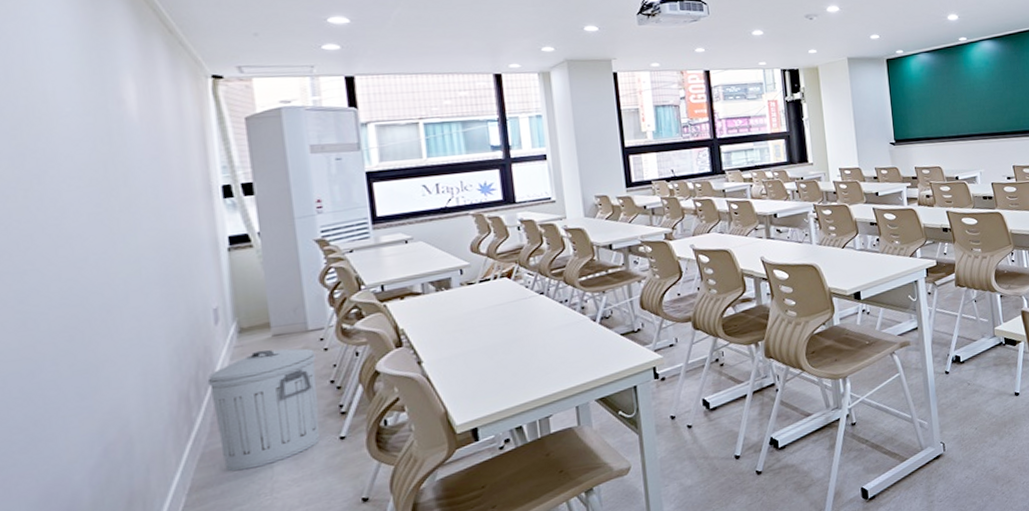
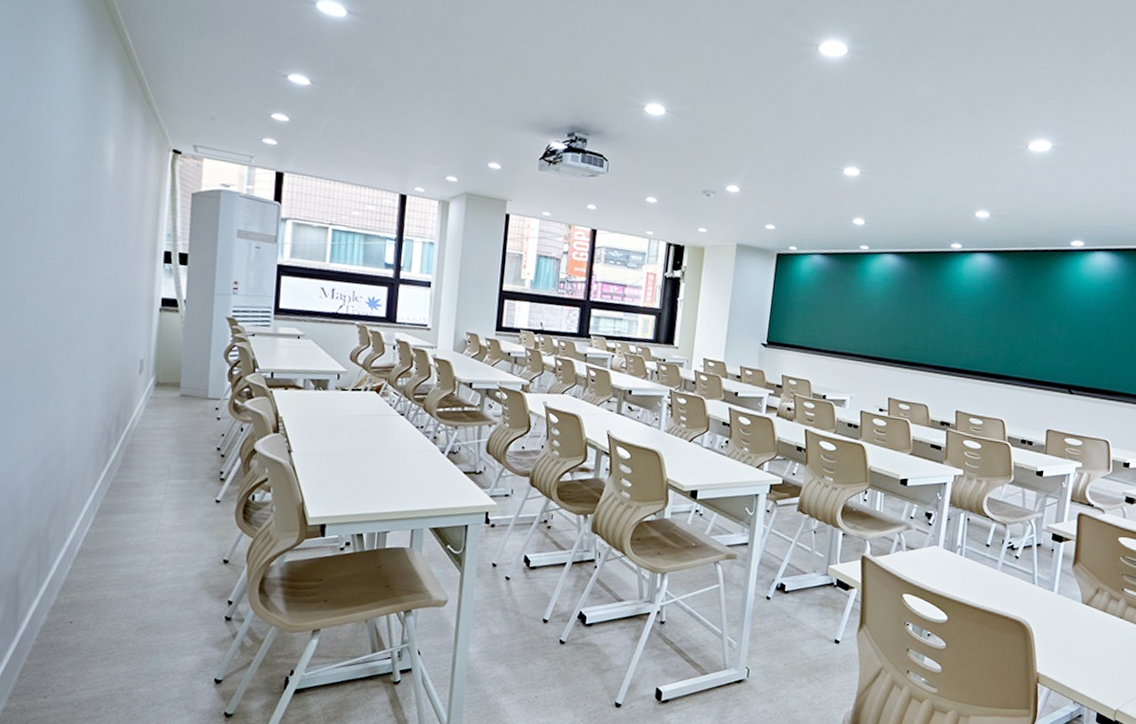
trash can: present [207,348,320,472] -> none [125,405,210,508]

